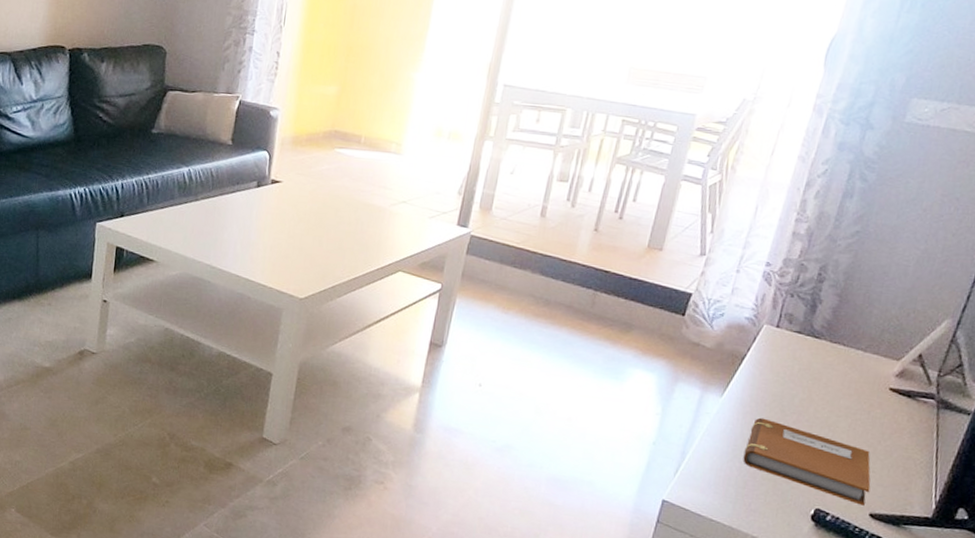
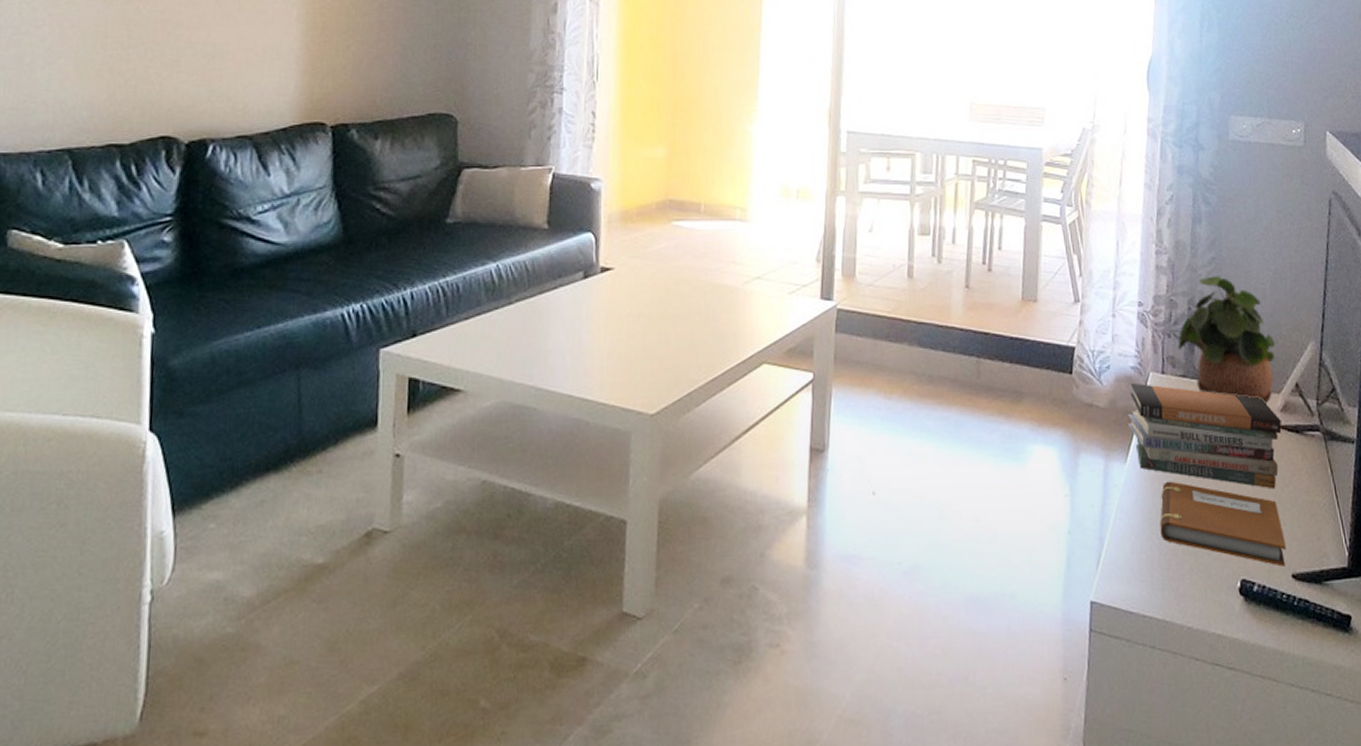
book stack: none [730,331,894,441] -> present [1127,382,1282,489]
potted plant: none [798,248,907,369] -> present [1178,276,1276,405]

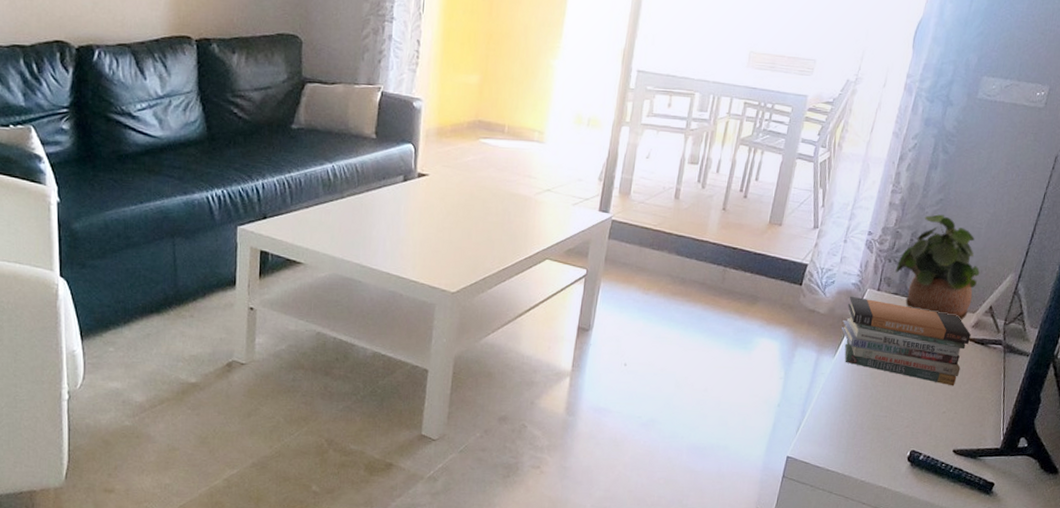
notebook: present [1160,481,1286,567] -> none [852,373,954,444]

